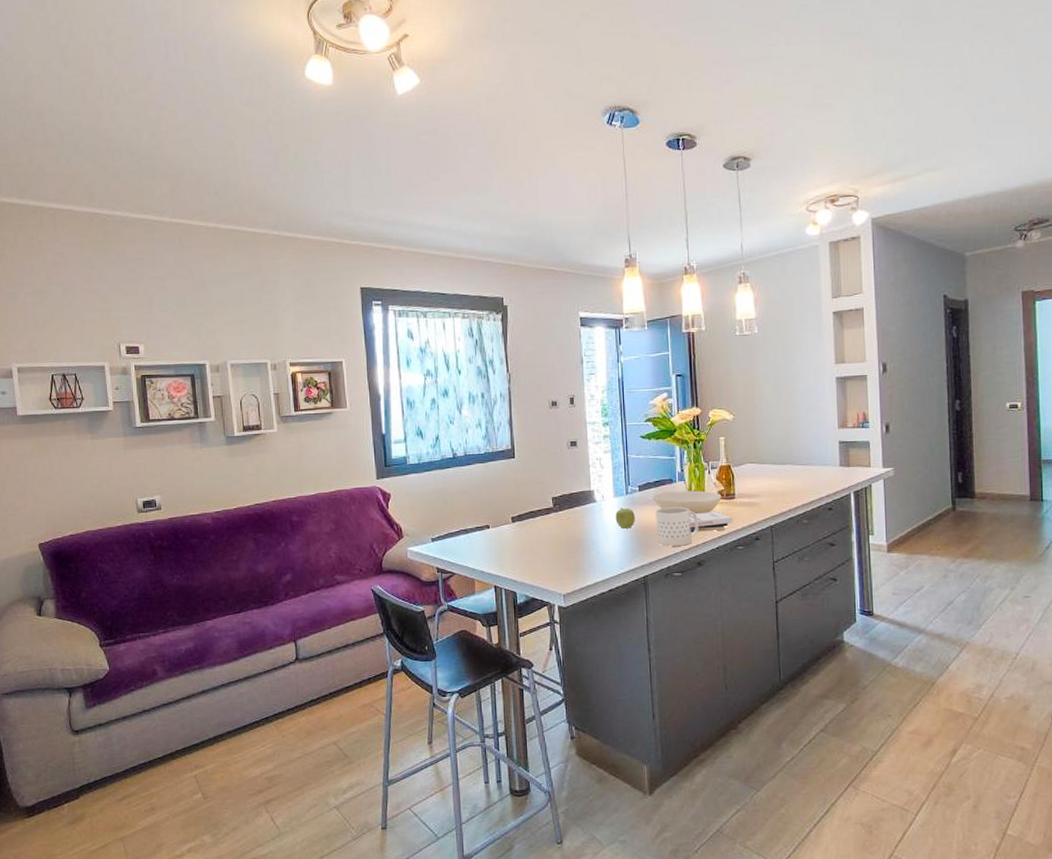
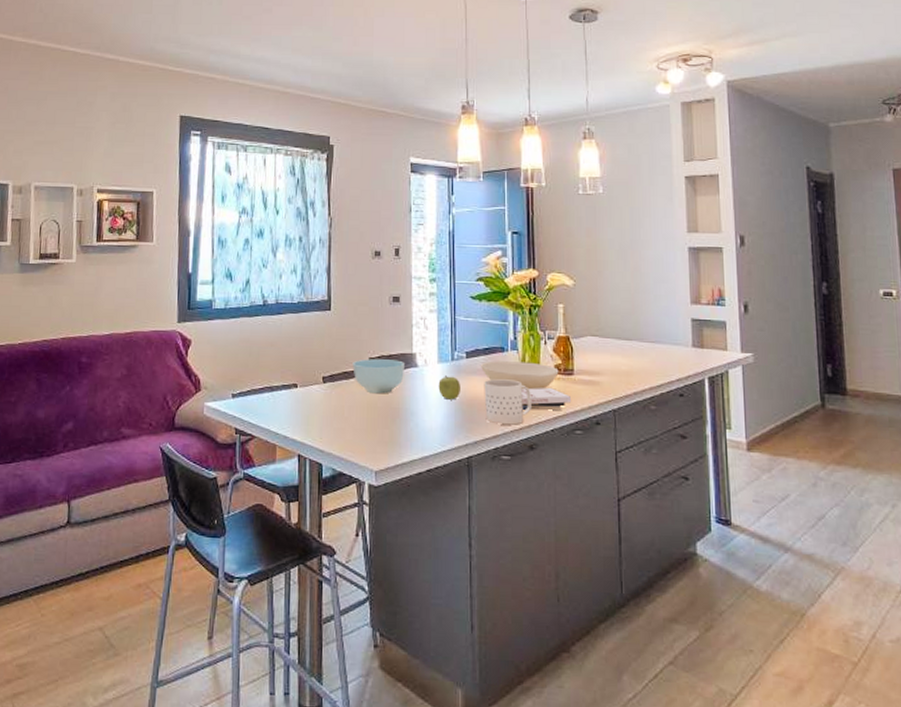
bowl: none [537,497,585,529] -> present [352,359,406,394]

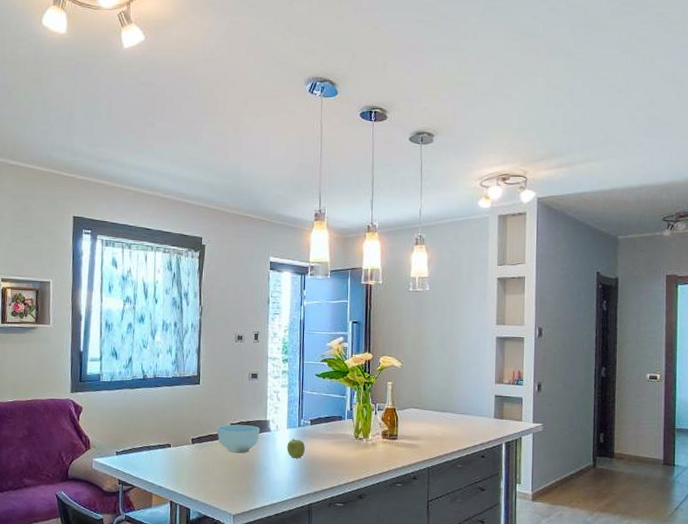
bowl: present [480,361,559,390] -> none [321,427,386,451]
mug: present [484,379,531,425] -> none [324,442,362,479]
books: present [521,387,572,411] -> none [354,449,395,468]

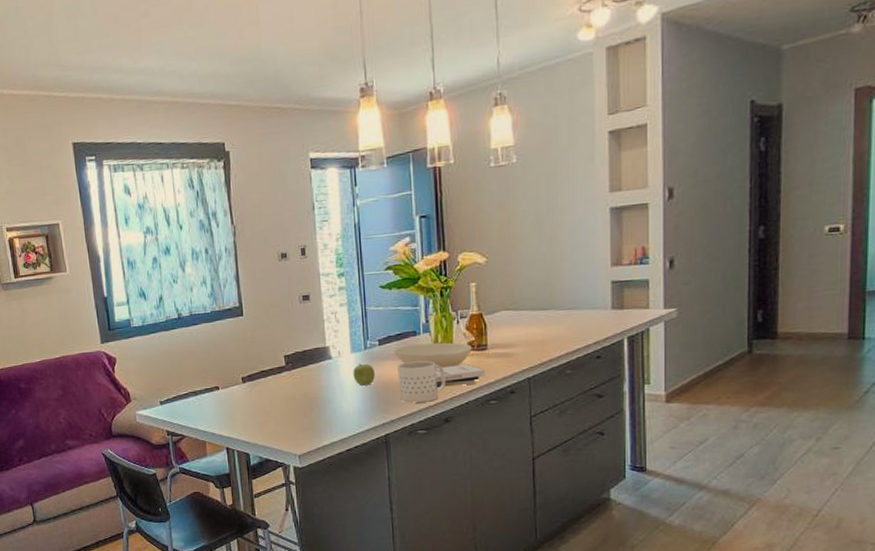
bowl: present [217,424,261,453] -> none [269,354,320,388]
bowl: none [321,427,386,451] -> present [393,342,472,369]
mug: none [324,442,362,479] -> present [397,360,445,403]
books: none [354,449,395,468] -> present [435,364,486,387]

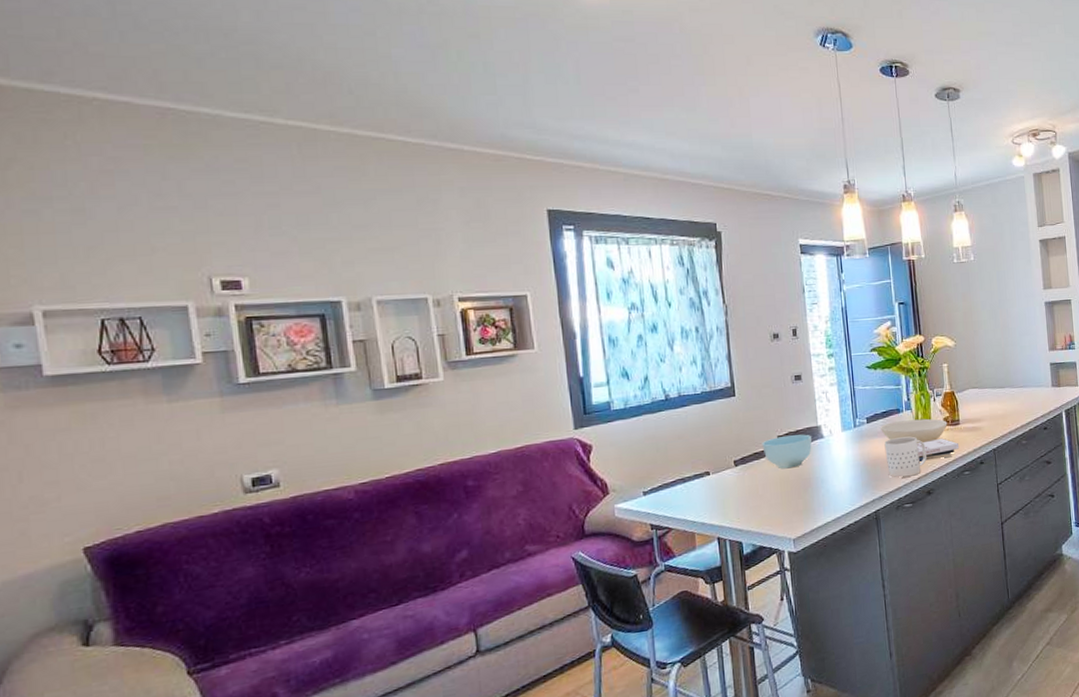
bowl: none [269,354,320,388] -> present [762,434,812,469]
fruit: present [353,363,375,386] -> none [844,441,864,463]

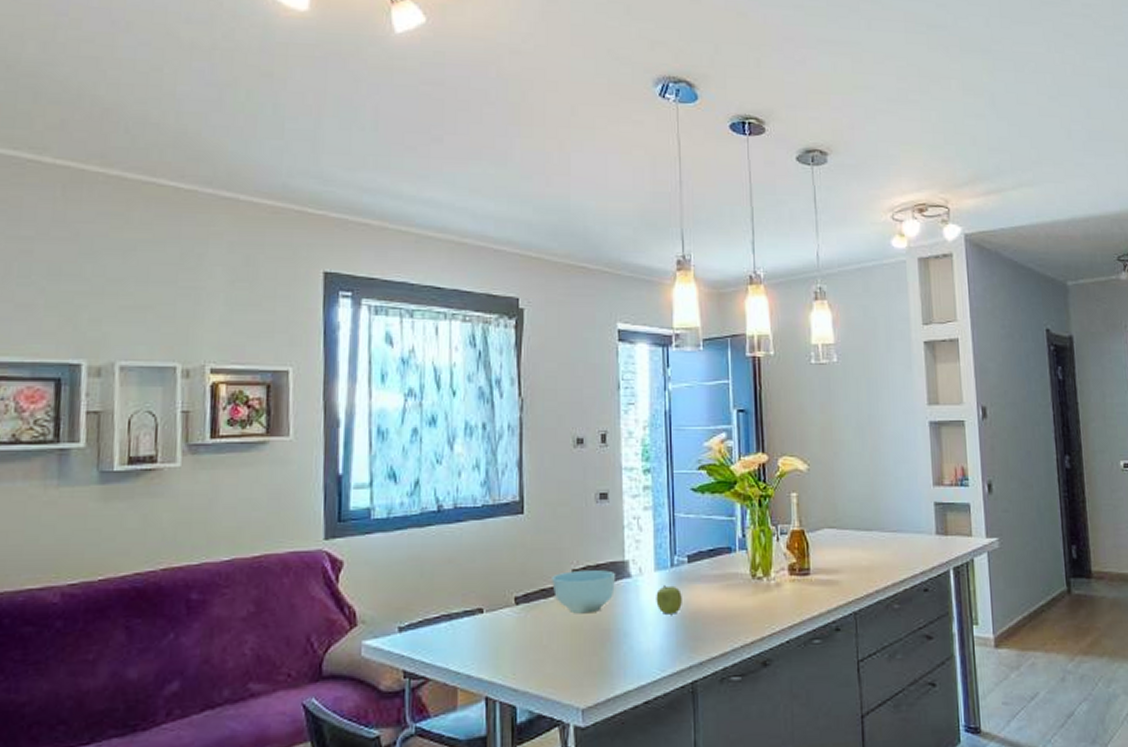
fruit: none [844,441,864,463] -> present [656,584,682,614]
bowl: present [879,418,948,444] -> none [704,563,794,597]
mug: present [884,436,927,478] -> none [709,585,764,640]
books: present [917,439,960,462] -> none [752,592,809,620]

